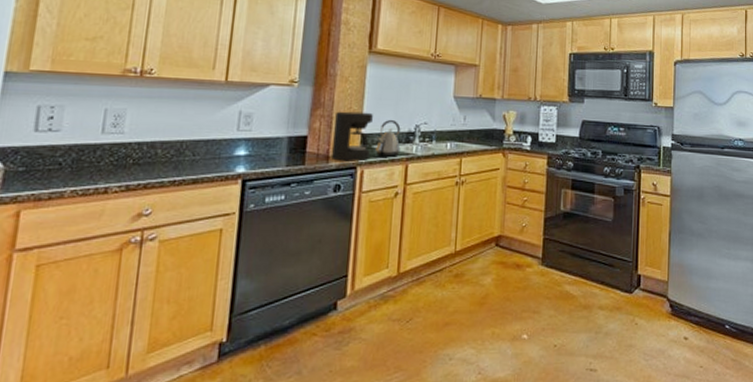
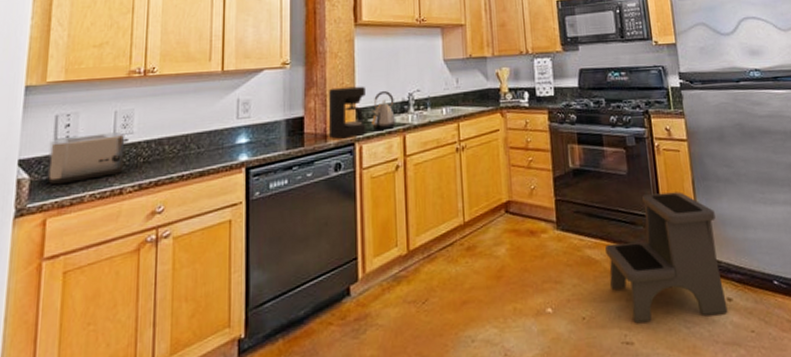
toaster: none [23,129,120,178] -> present [47,132,130,186]
step stool: none [582,241,685,354] -> present [604,192,728,324]

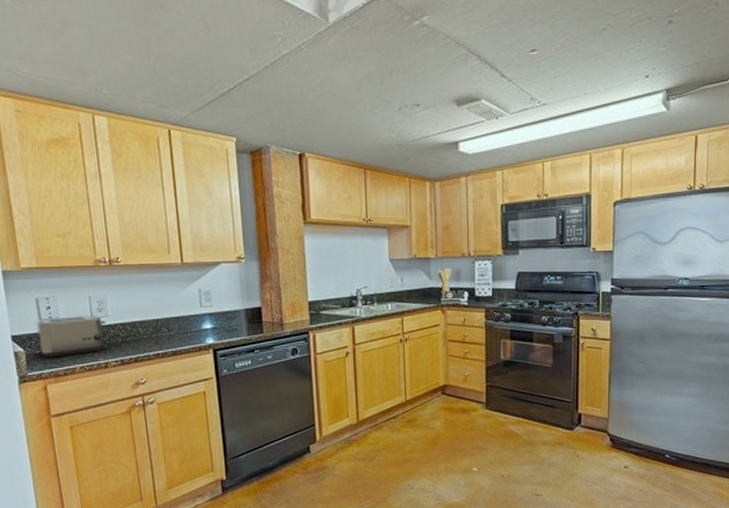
coffee maker: present [328,86,366,140] -> none [283,281,319,329]
kettle: present [370,90,396,131] -> none [321,286,346,322]
step stool: present [604,192,728,324] -> none [525,382,625,482]

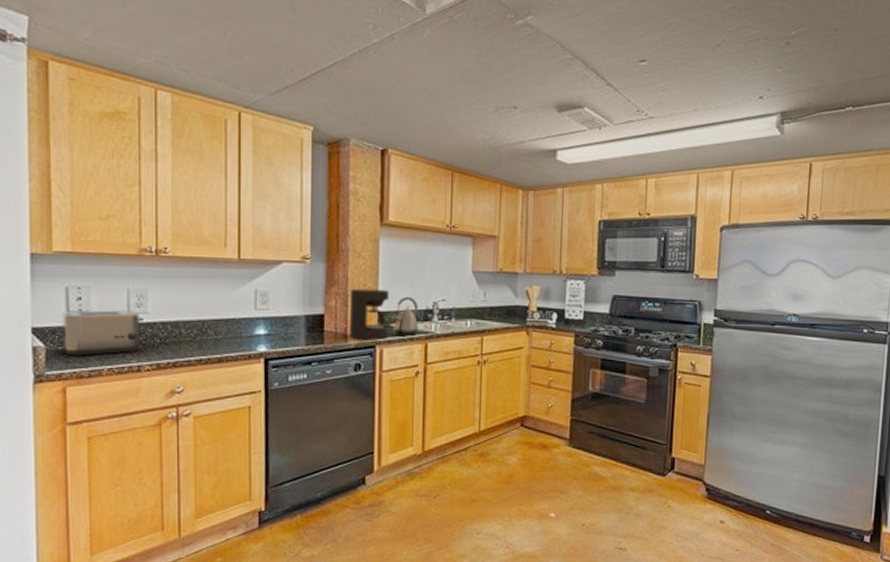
coffee maker: none [283,281,319,329] -> present [349,288,389,342]
kettle: none [321,286,346,322] -> present [393,296,419,337]

